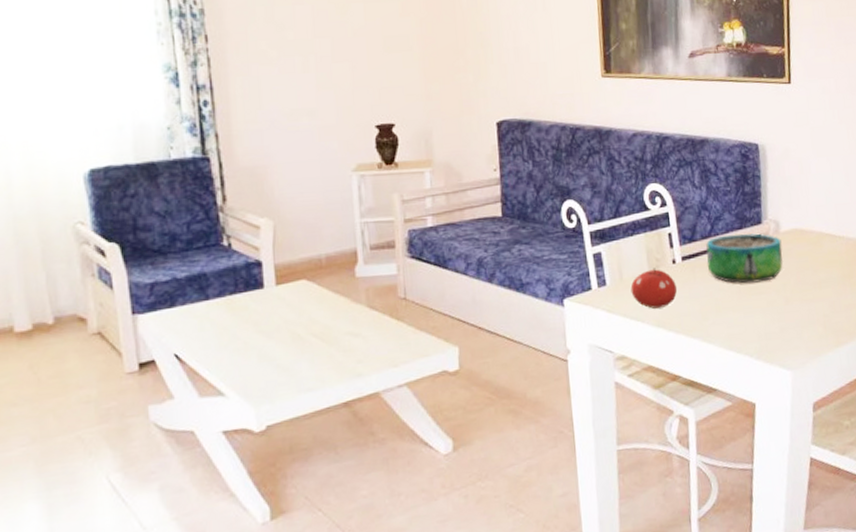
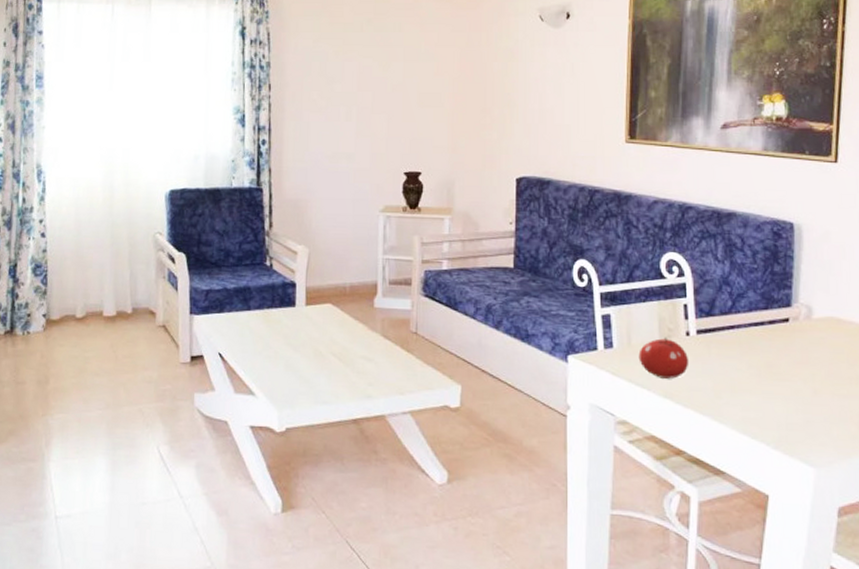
decorative bowl: present [706,233,783,284] -> none [724,313,814,368]

